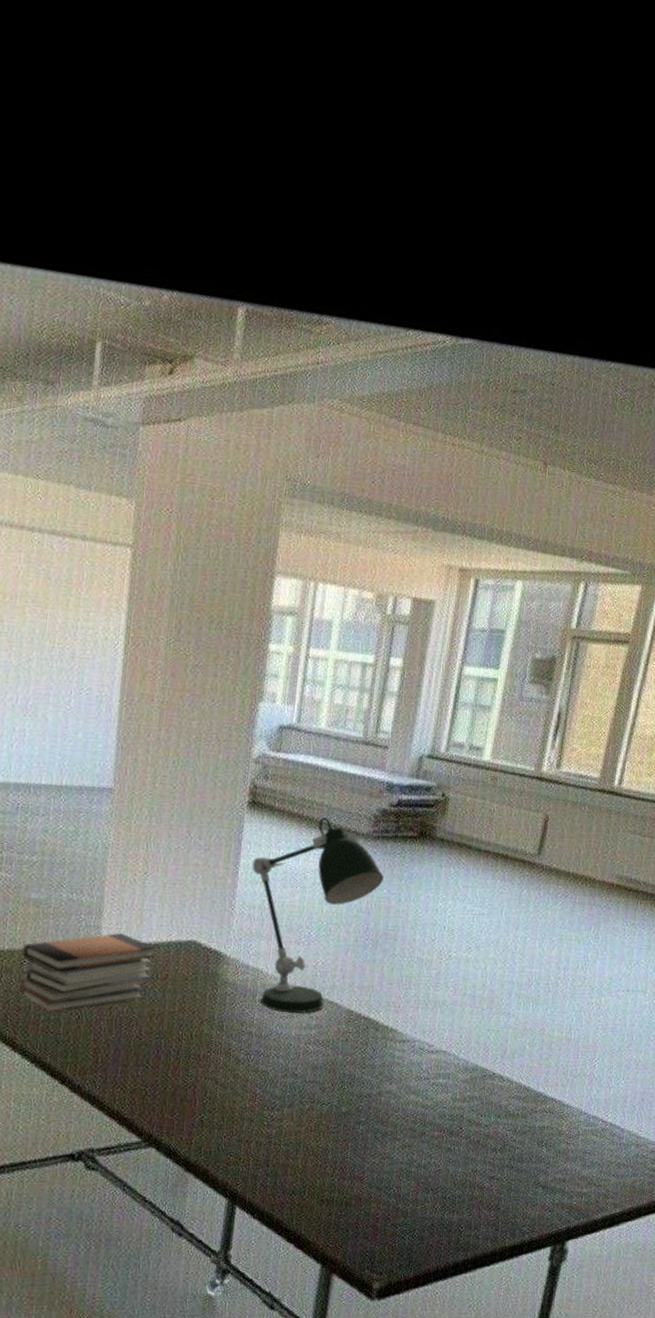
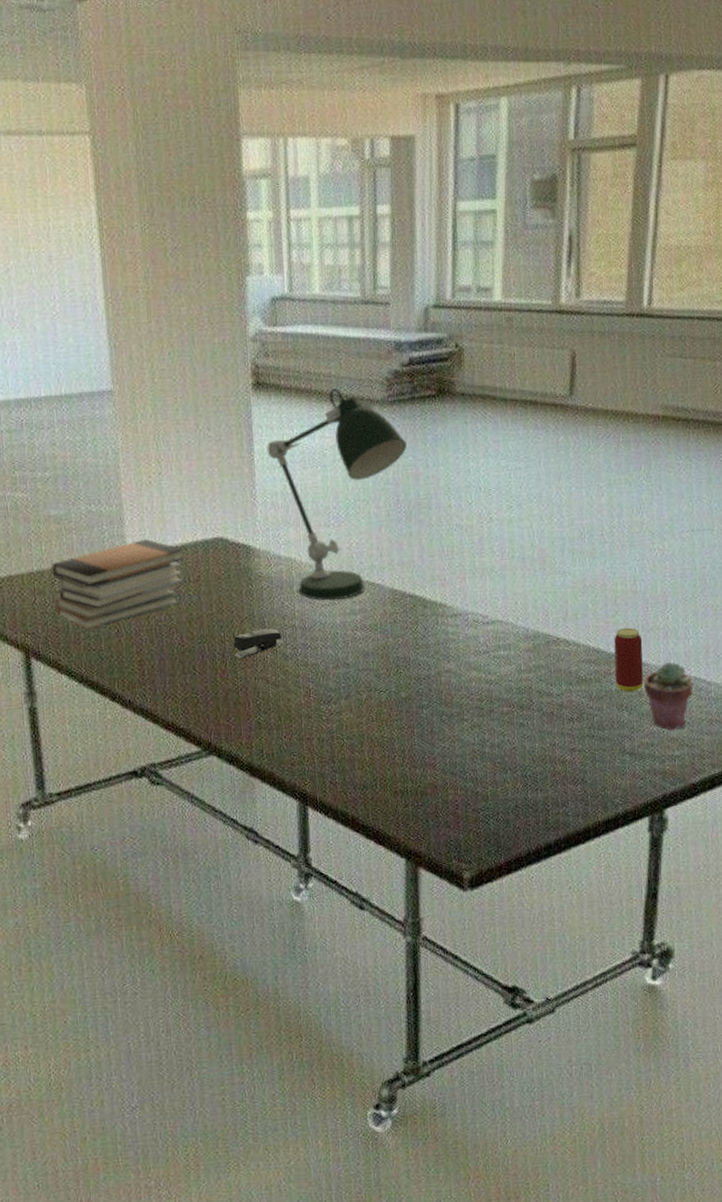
stapler: none [188,1032,239,1058] -> present [233,628,284,658]
beverage can: none [540,1071,570,1130] -> present [614,627,644,692]
potted succulent: none [564,1106,609,1169] -> present [643,661,693,730]

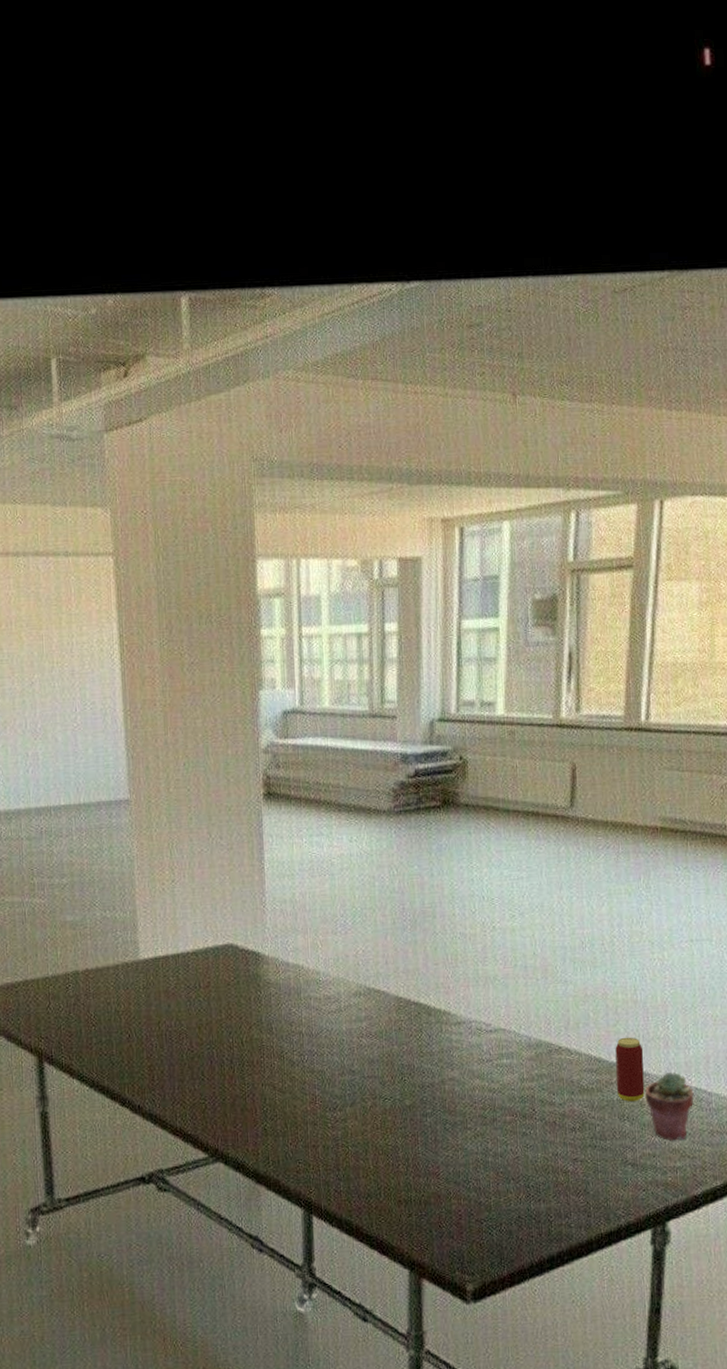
book stack: present [51,538,184,629] -> none [66,944,195,1034]
stapler: present [233,628,284,658] -> none [241,1035,291,1065]
desk lamp: present [267,388,407,601] -> none [277,799,412,1008]

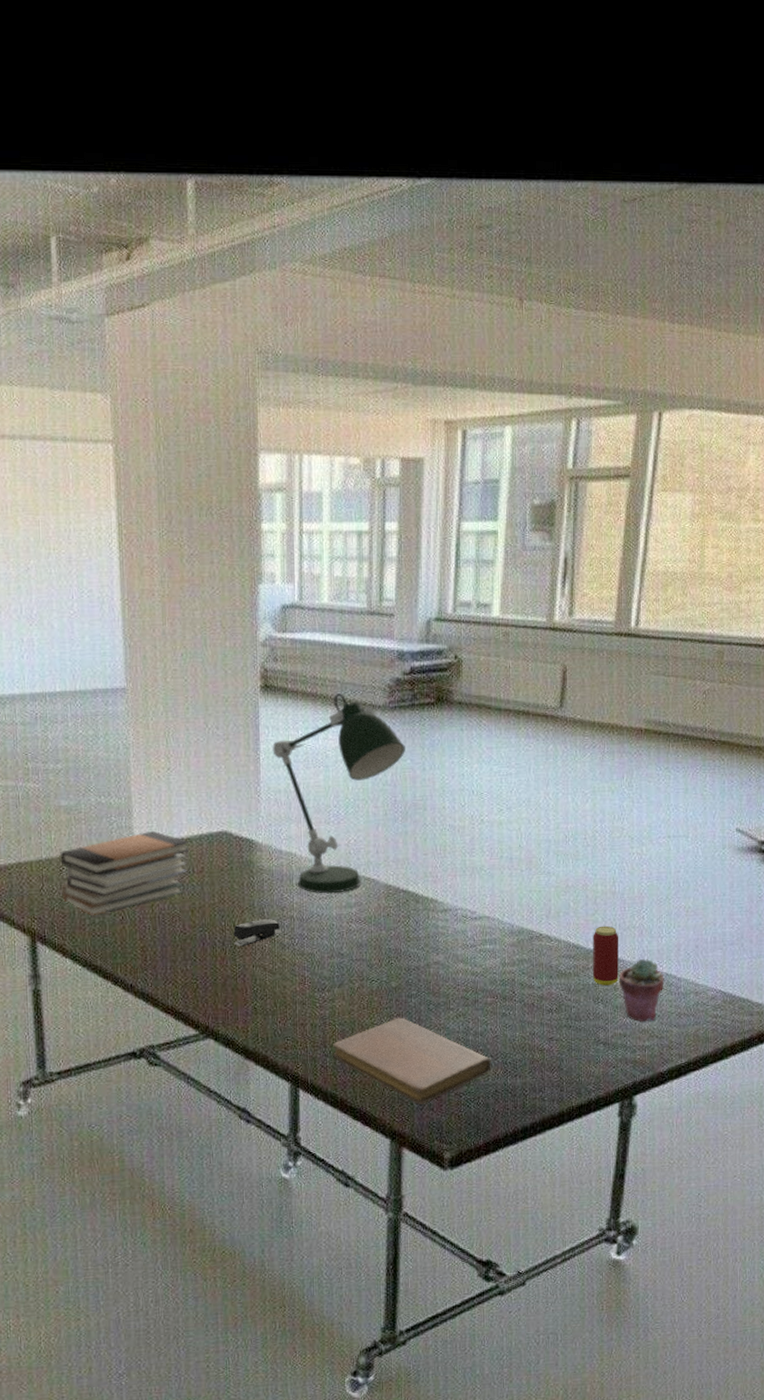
book stack: none [66,944,195,1034] -> present [60,830,190,915]
stapler: none [241,1035,291,1065] -> present [233,919,282,947]
desk lamp: none [277,799,412,1008] -> present [272,693,405,894]
notebook: none [346,1138,514,1232] -> present [333,1017,492,1105]

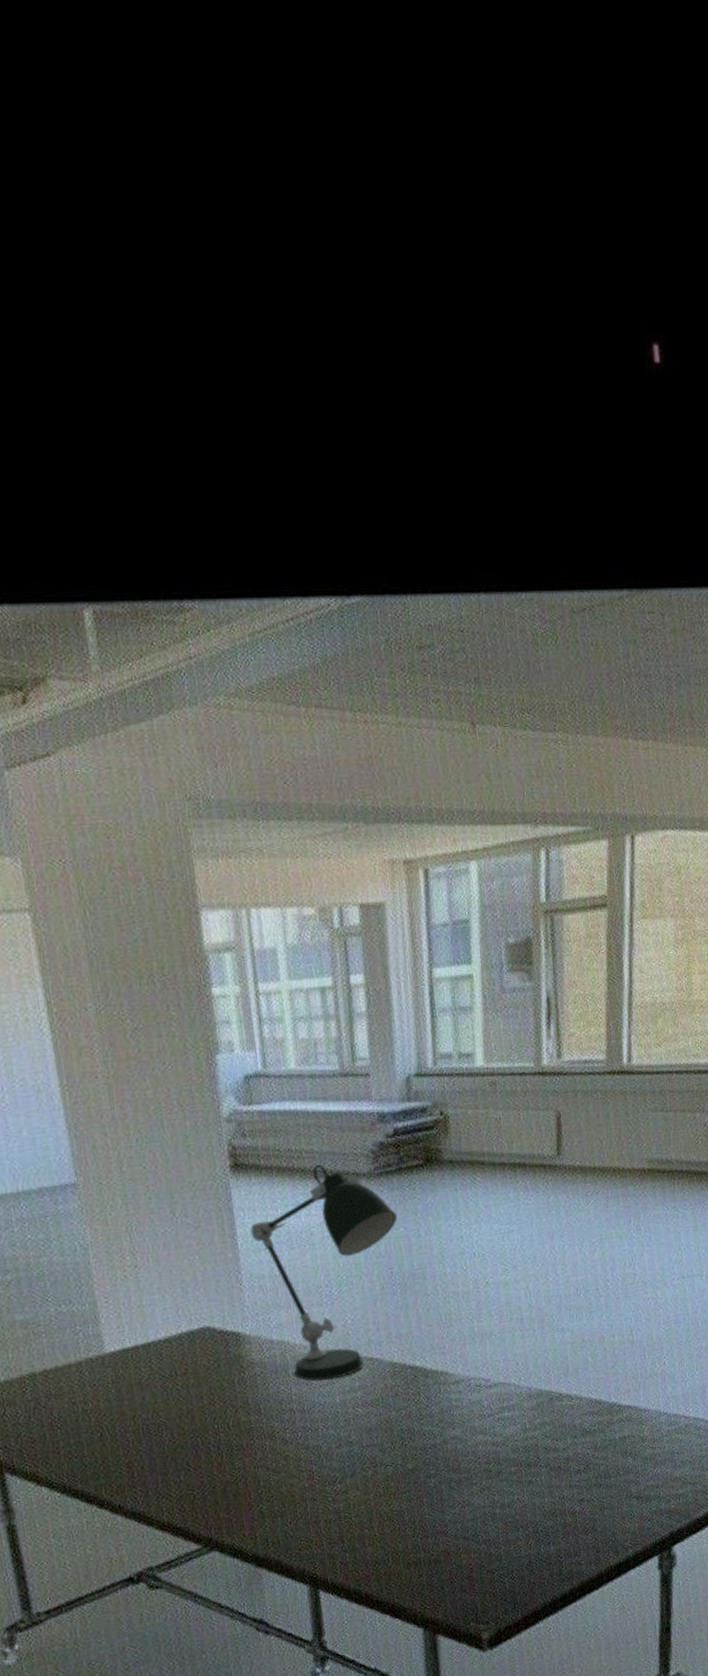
book stack: present [60,830,190,915] -> none [21,1335,169,1437]
stapler: present [233,919,282,947] -> none [228,1414,283,1449]
notebook: present [333,1017,492,1105] -> none [351,1500,523,1588]
beverage can: present [593,925,619,986] -> none [614,1376,646,1439]
potted succulent: present [619,958,664,1022] -> none [645,1405,692,1471]

